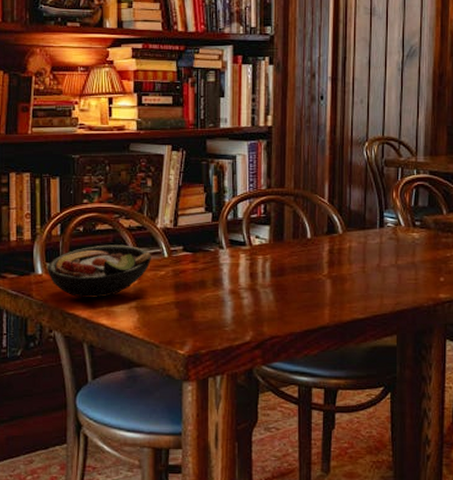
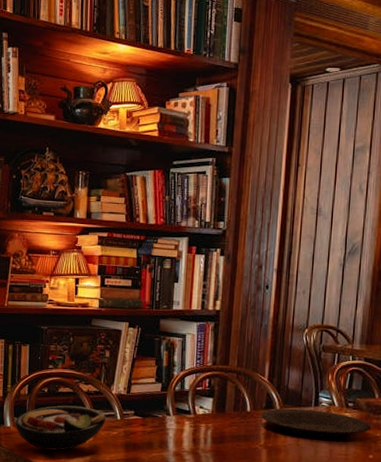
plate: none [322,232,441,262] -> present [260,408,371,438]

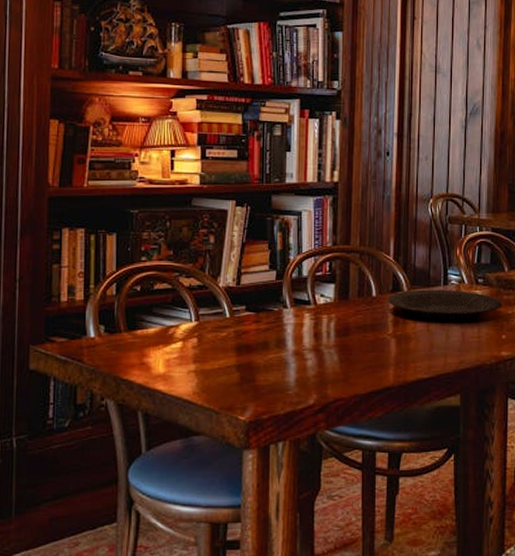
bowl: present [14,405,106,451] -> none [100,305,212,362]

